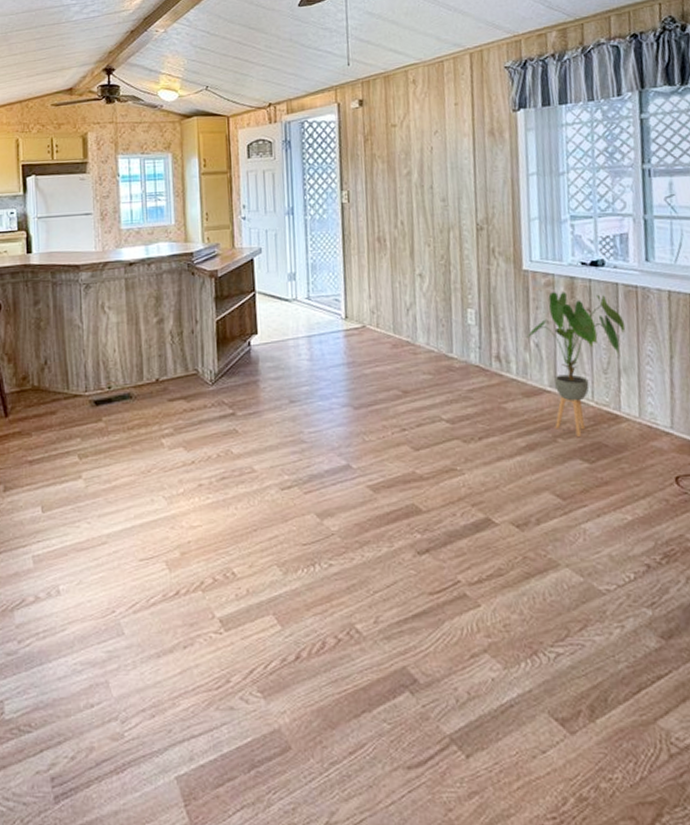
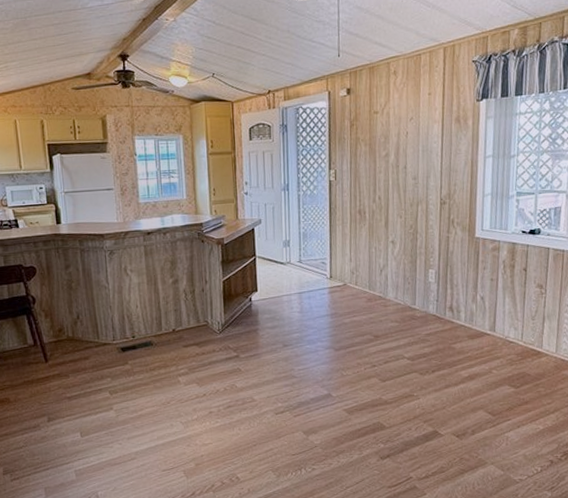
house plant: present [525,292,626,437] -> none [473,255,552,368]

